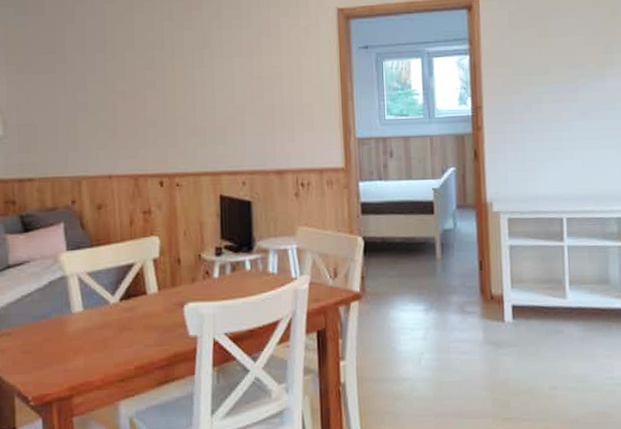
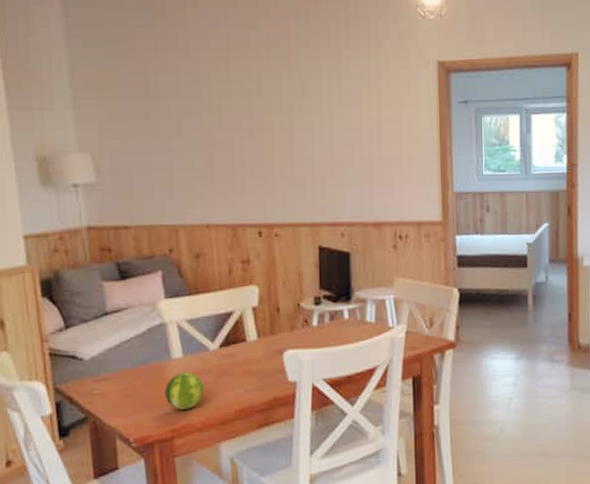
fruit: none [64,326,104,366] -> present [164,372,205,410]

